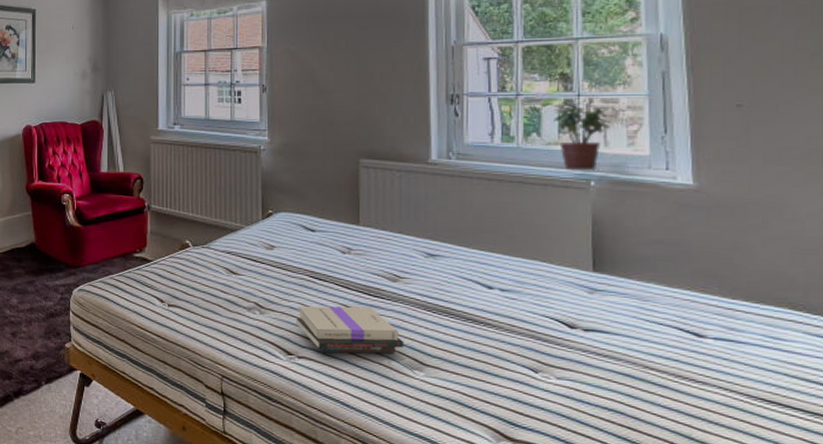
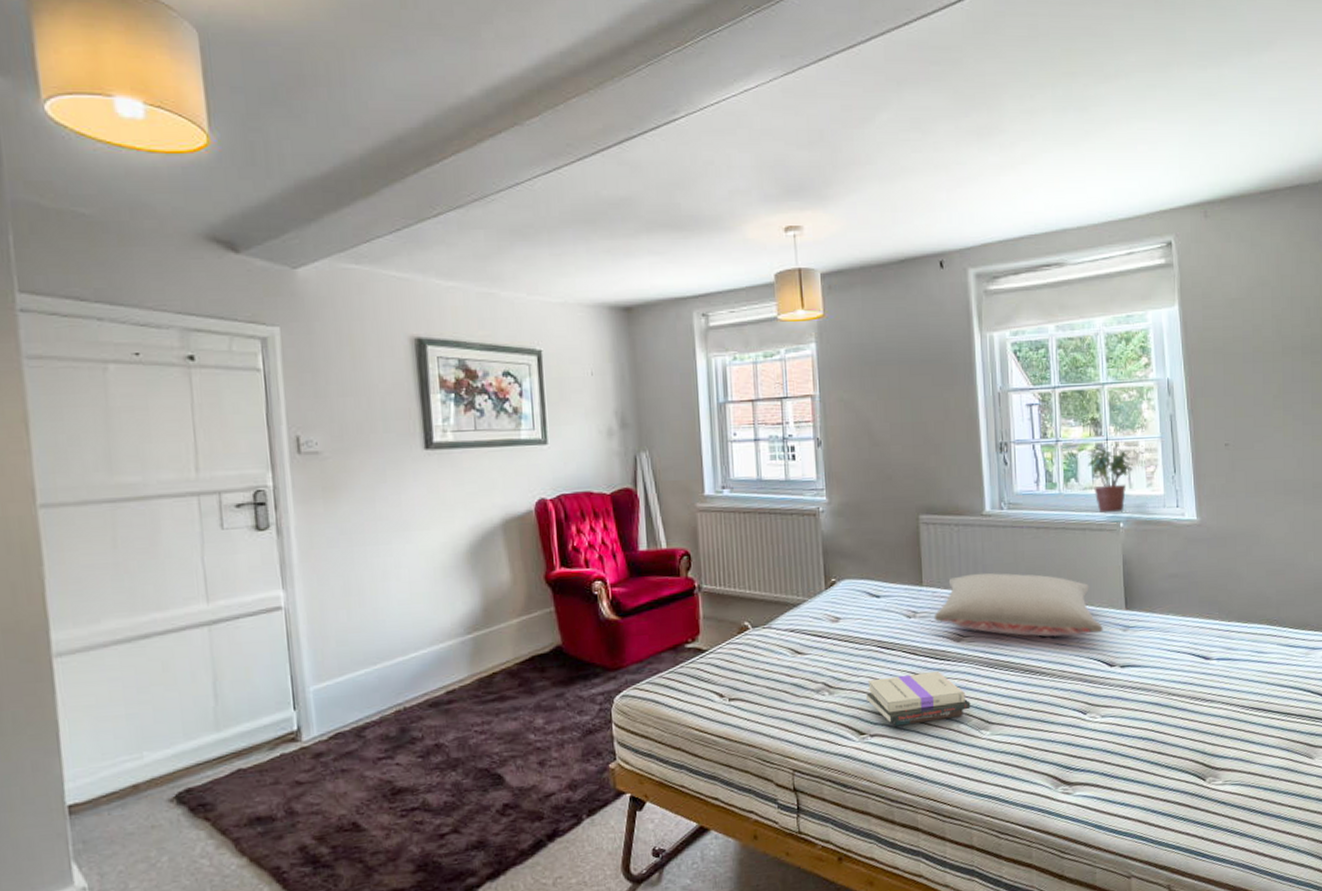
pillow: none [369,218,563,292] -> present [934,573,1103,637]

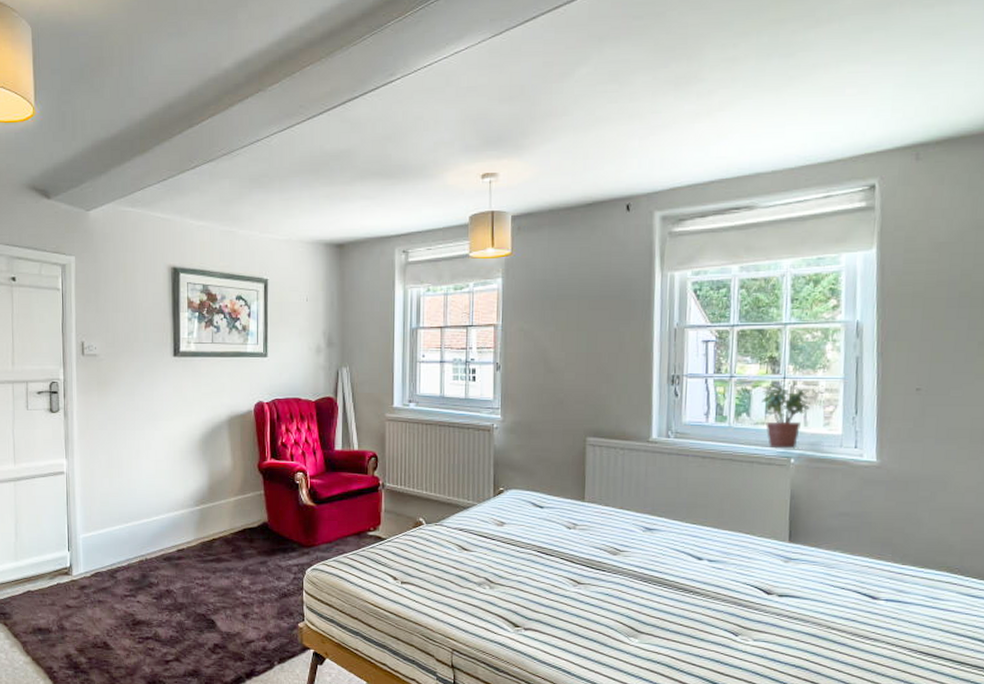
books: present [866,671,971,726] -> none [523,579,622,624]
pillow: present [934,573,1103,637] -> none [593,494,763,562]

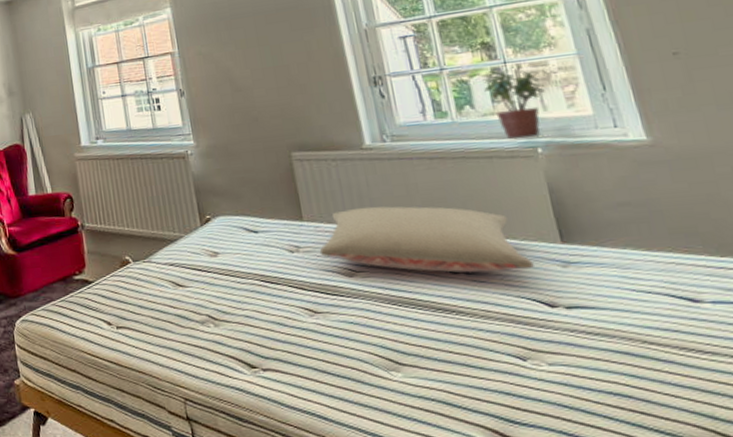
pillow: none [593,494,763,562] -> present [319,206,534,273]

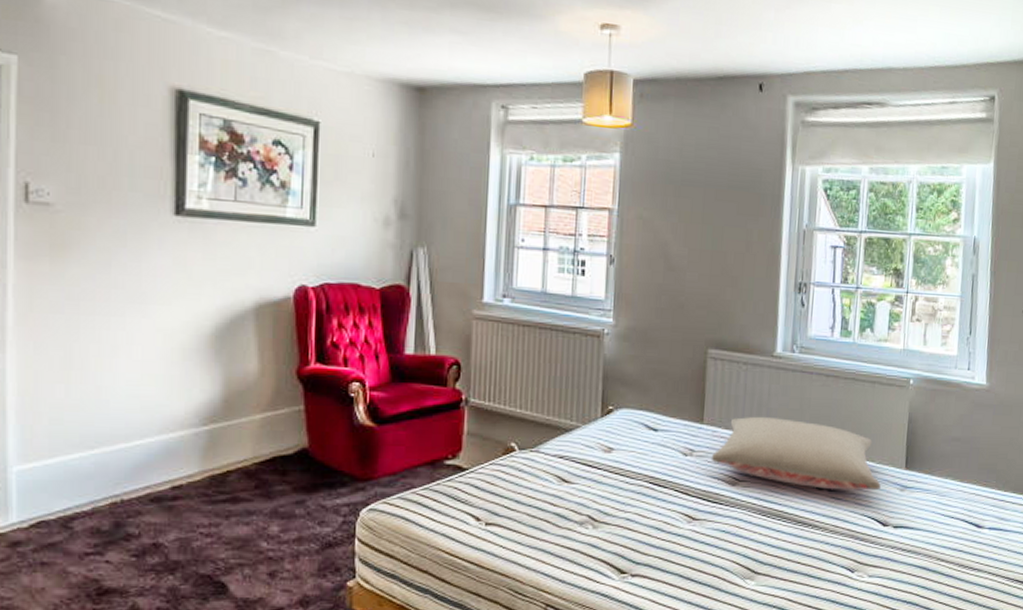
potted plant: present [482,69,546,140] -> none [885,299,931,369]

